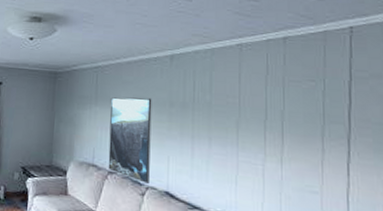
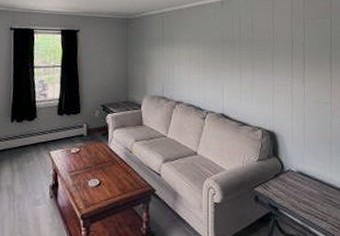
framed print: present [108,97,152,184] -> none [175,37,209,109]

